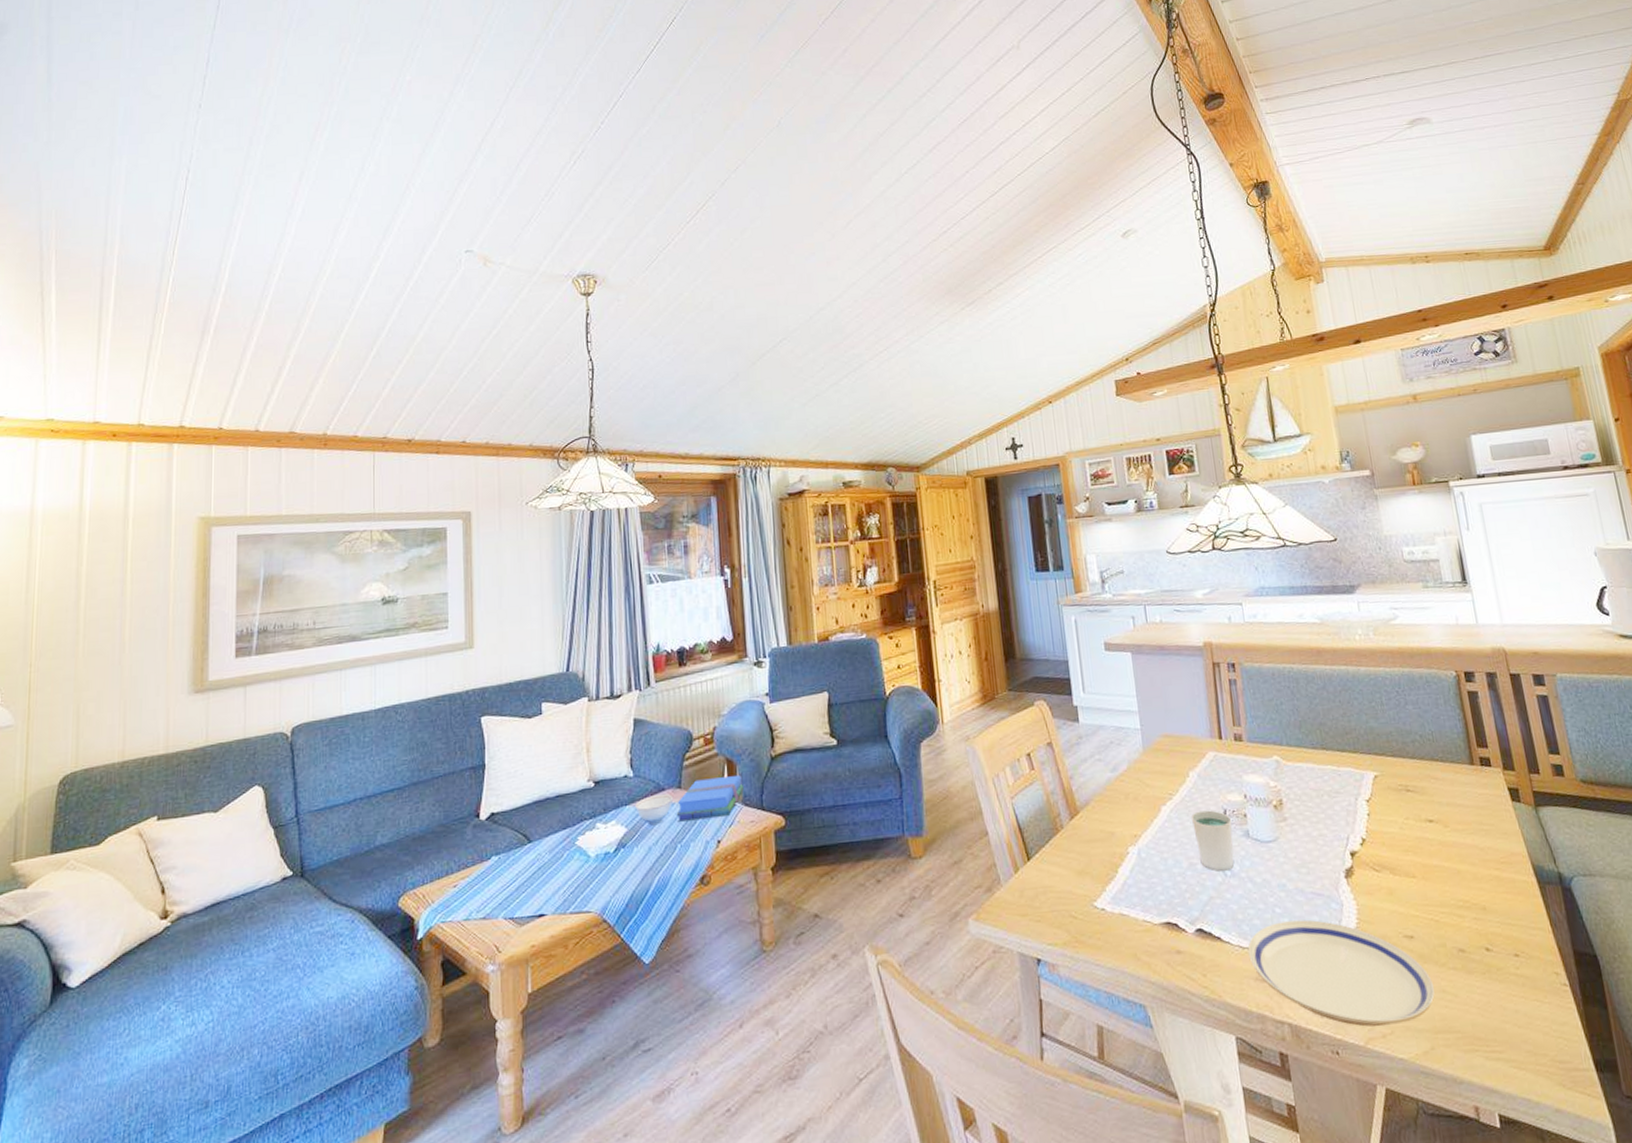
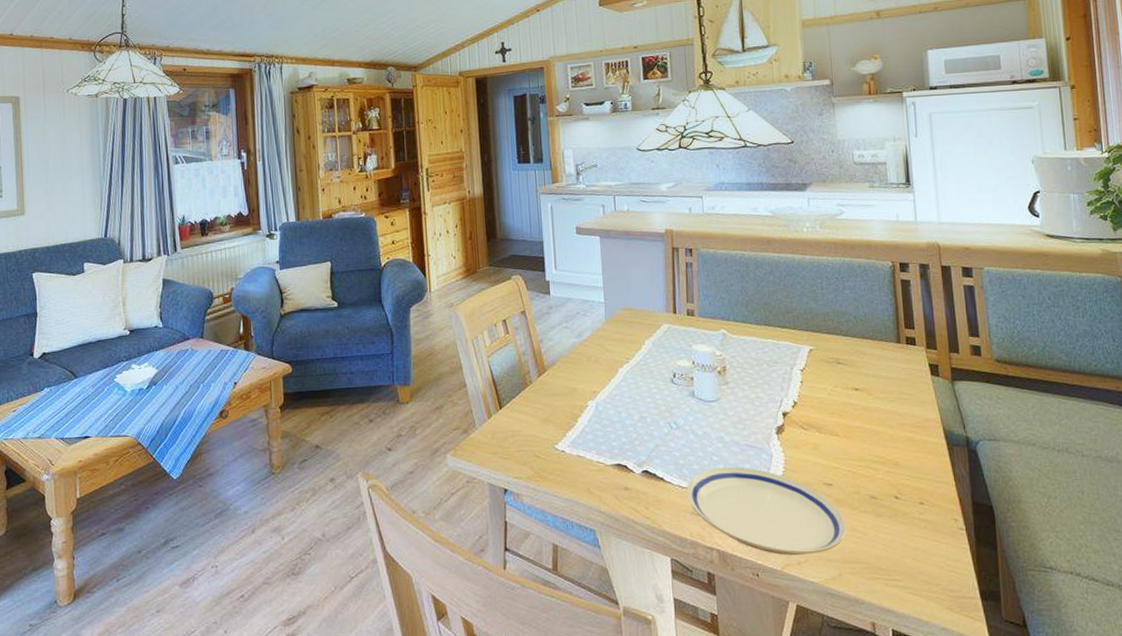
bowl: present [635,794,673,826] -> none [164,343,196,369]
books: present [676,776,744,823] -> none [199,330,257,367]
cup: present [1192,810,1235,873] -> none [645,373,680,425]

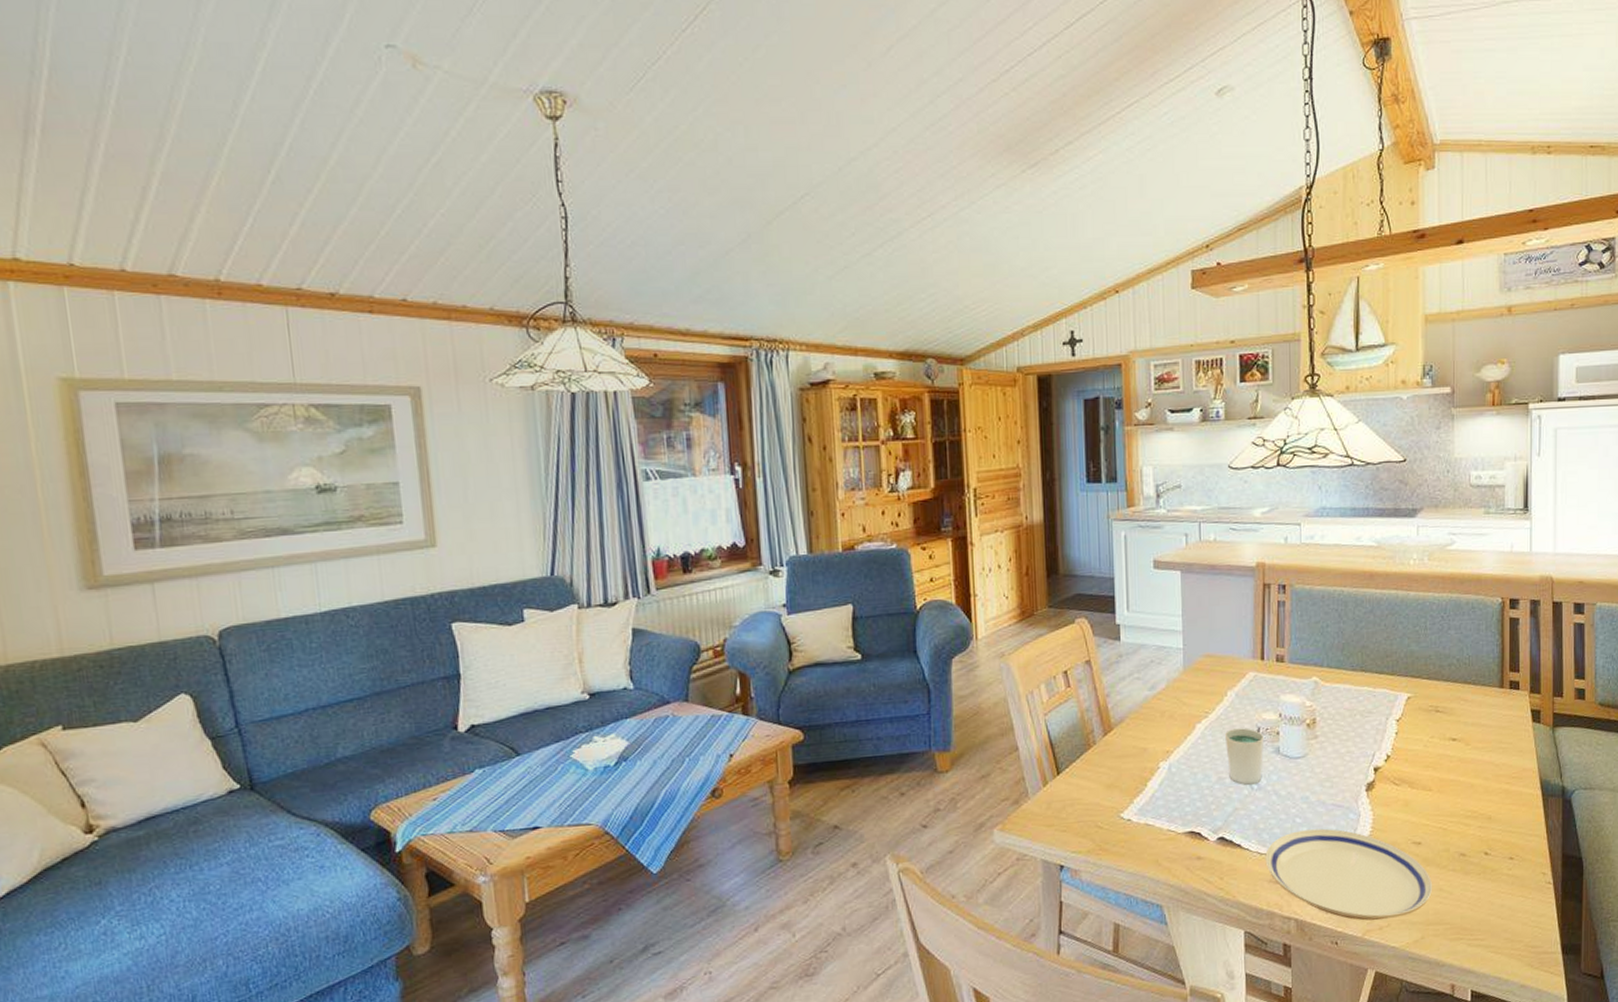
cup: none [645,373,680,425] -> present [1225,728,1264,786]

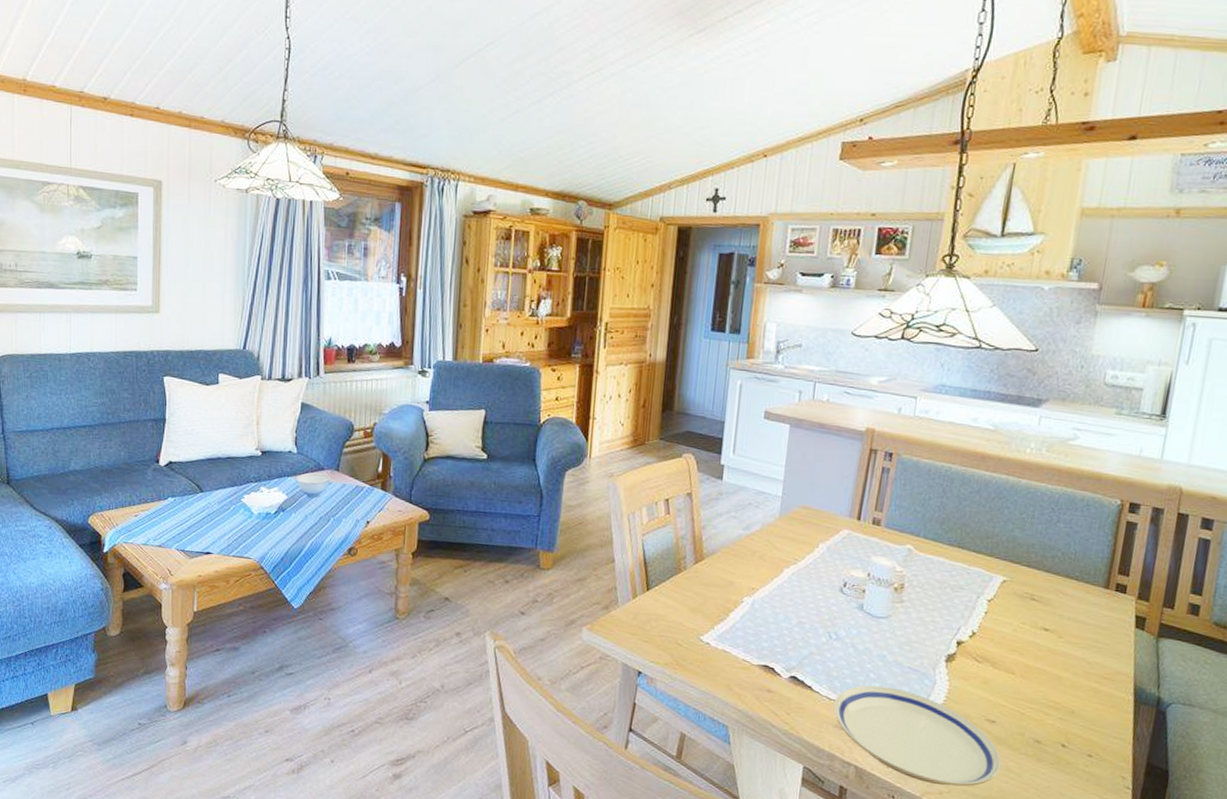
bowl: none [637,707,679,740] -> present [296,472,330,499]
cup: present [1225,728,1264,786] -> none [809,579,850,635]

